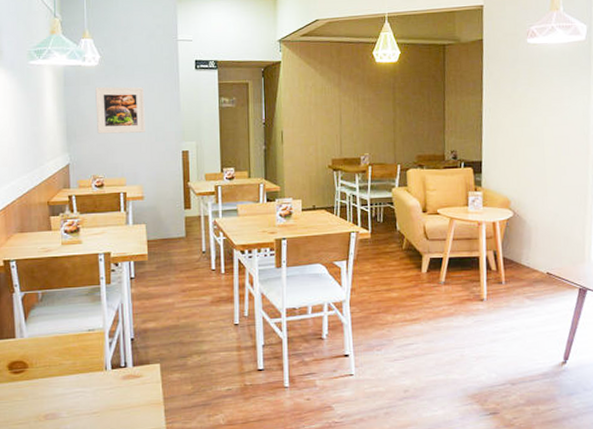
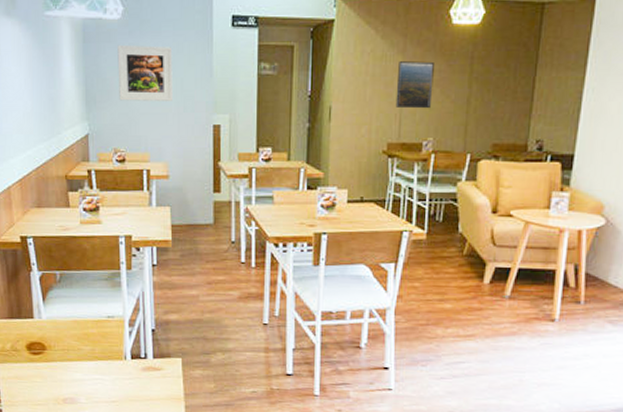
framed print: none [335,92,365,130] -> present [395,61,434,109]

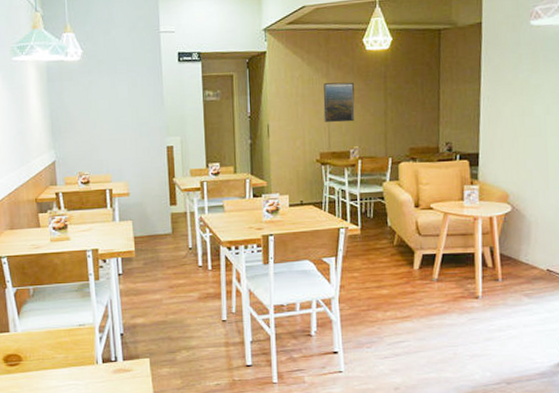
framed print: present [118,44,173,101] -> none [78,81,129,130]

